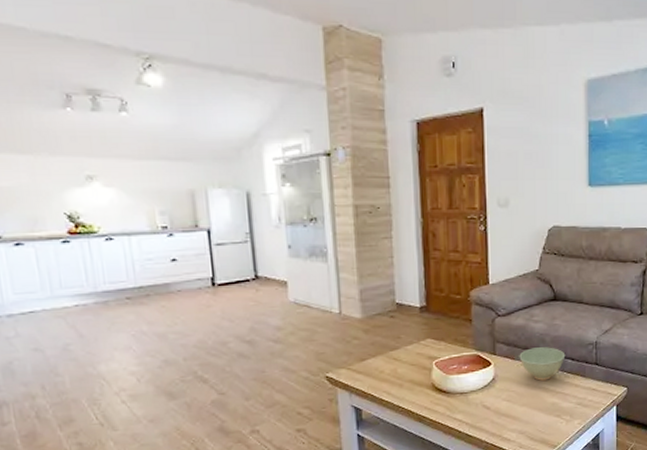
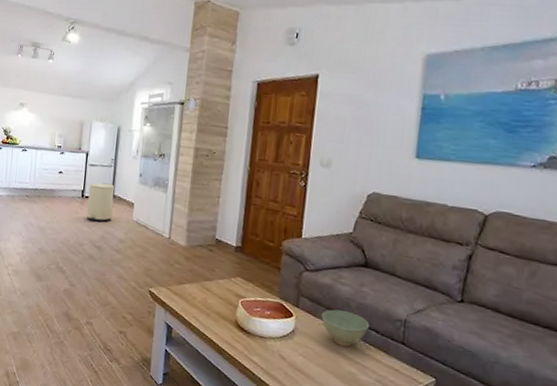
pedal bin: none [220,263,260,313] -> present [86,183,115,223]

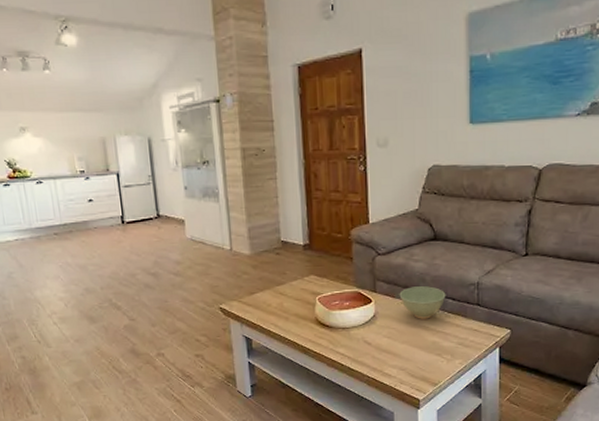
pedal bin: present [86,183,115,223] -> none [128,203,162,248]

